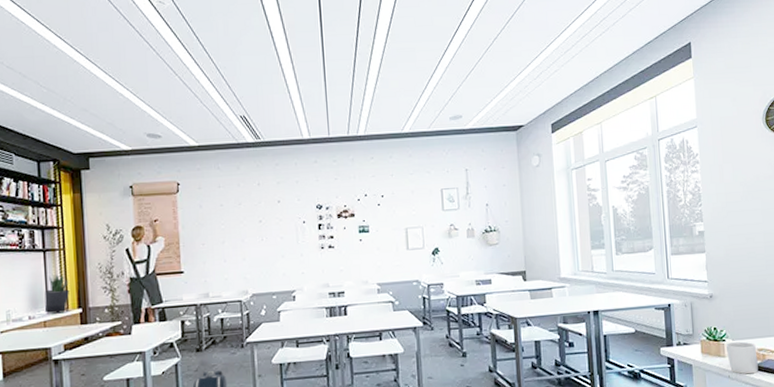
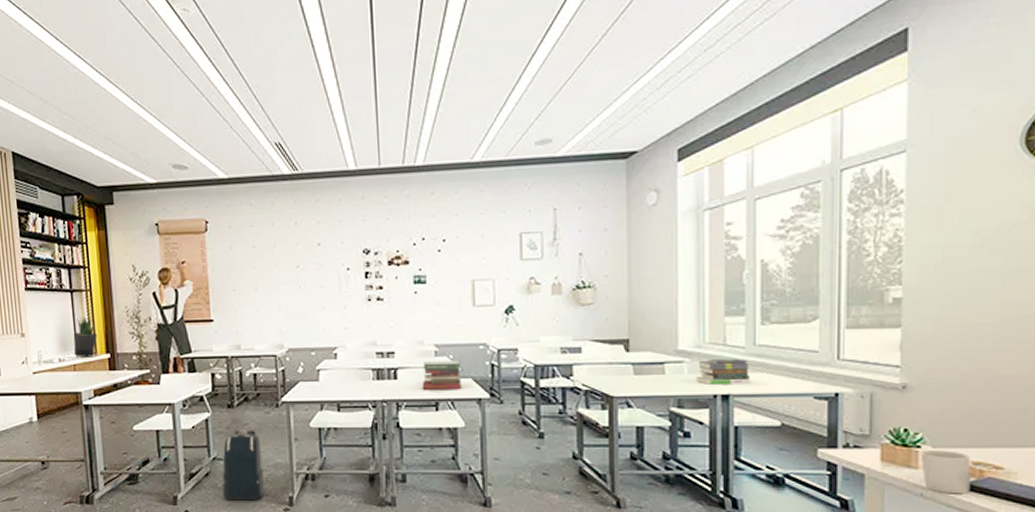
books: none [367,296,400,323] -> present [422,361,461,391]
books: none [575,282,612,304] -> present [696,358,751,386]

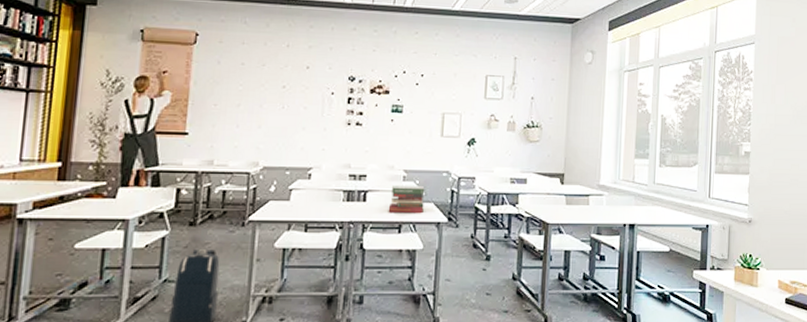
planter: present [73,315,97,358] -> none [16,118,51,165]
books: present [696,358,751,386] -> none [612,193,650,216]
mug: present [920,450,971,494] -> none [759,272,790,307]

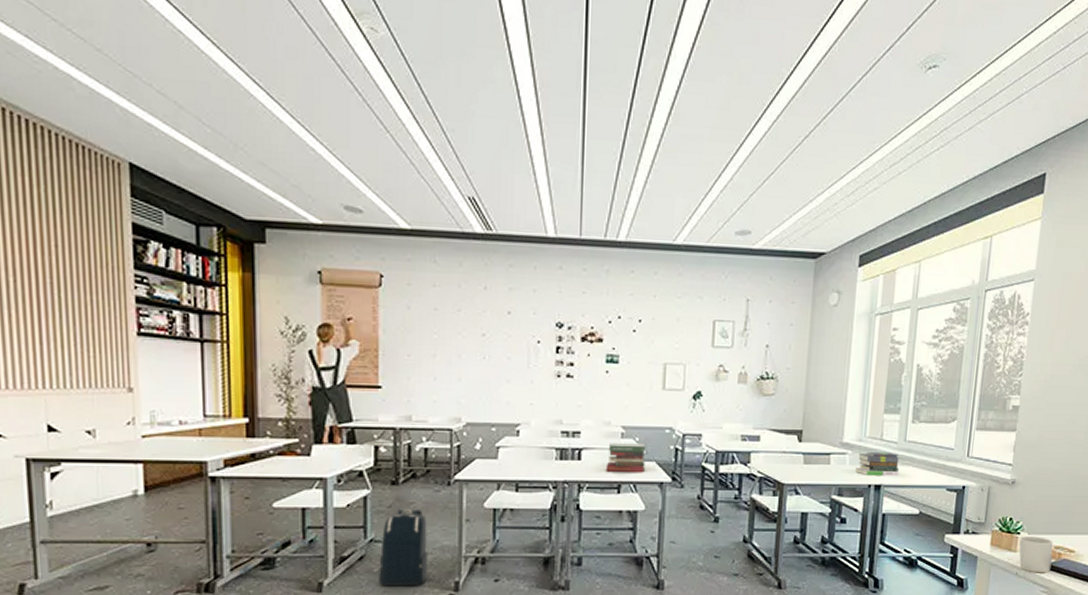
books: none [612,193,650,216] -> present [855,451,899,477]
mug: none [759,272,790,307] -> present [1019,536,1053,573]

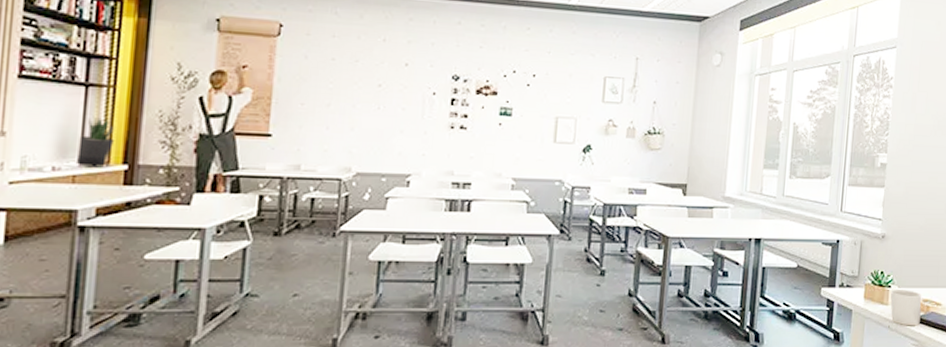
planter: none [200,371,233,421] -> present [75,115,115,168]
backpack: present [379,509,429,585] -> none [251,262,308,343]
books: present [605,443,646,473] -> none [494,195,535,226]
books: present [855,451,899,477] -> none [737,205,778,230]

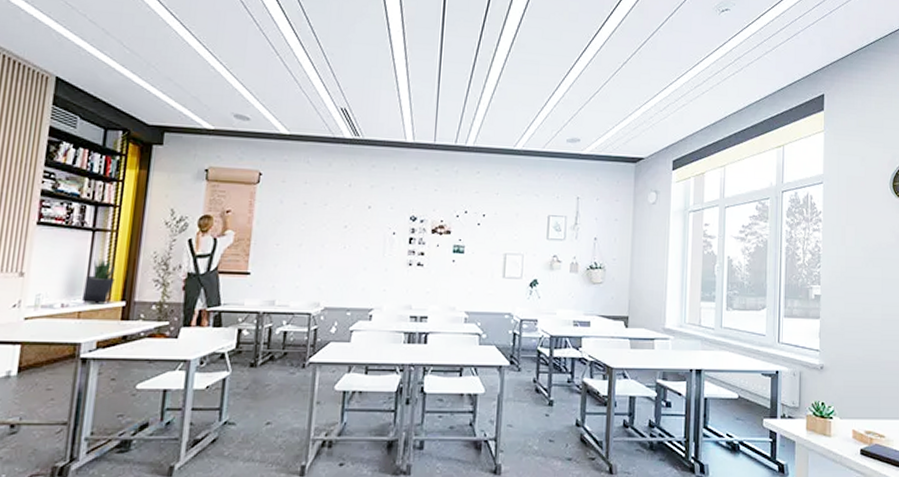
mug: present [890,290,922,326] -> none [832,421,865,459]

